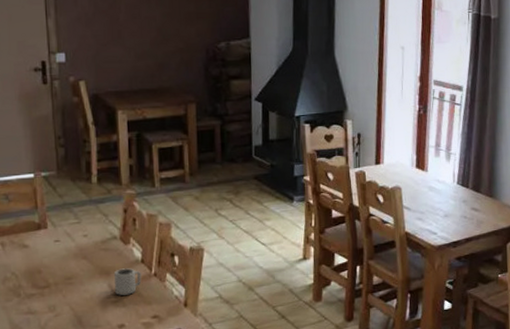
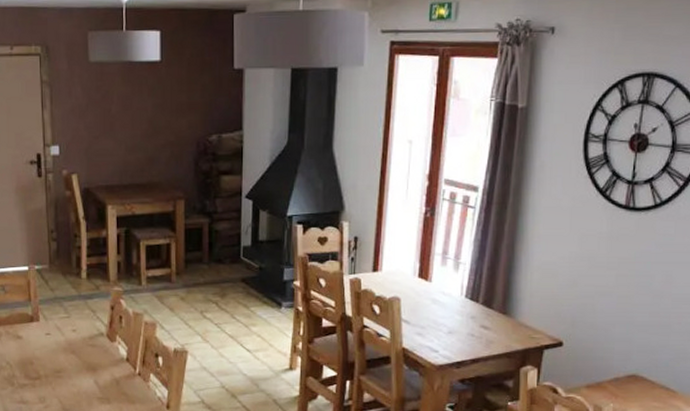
cup: present [113,268,142,296] -> none [99,366,126,392]

